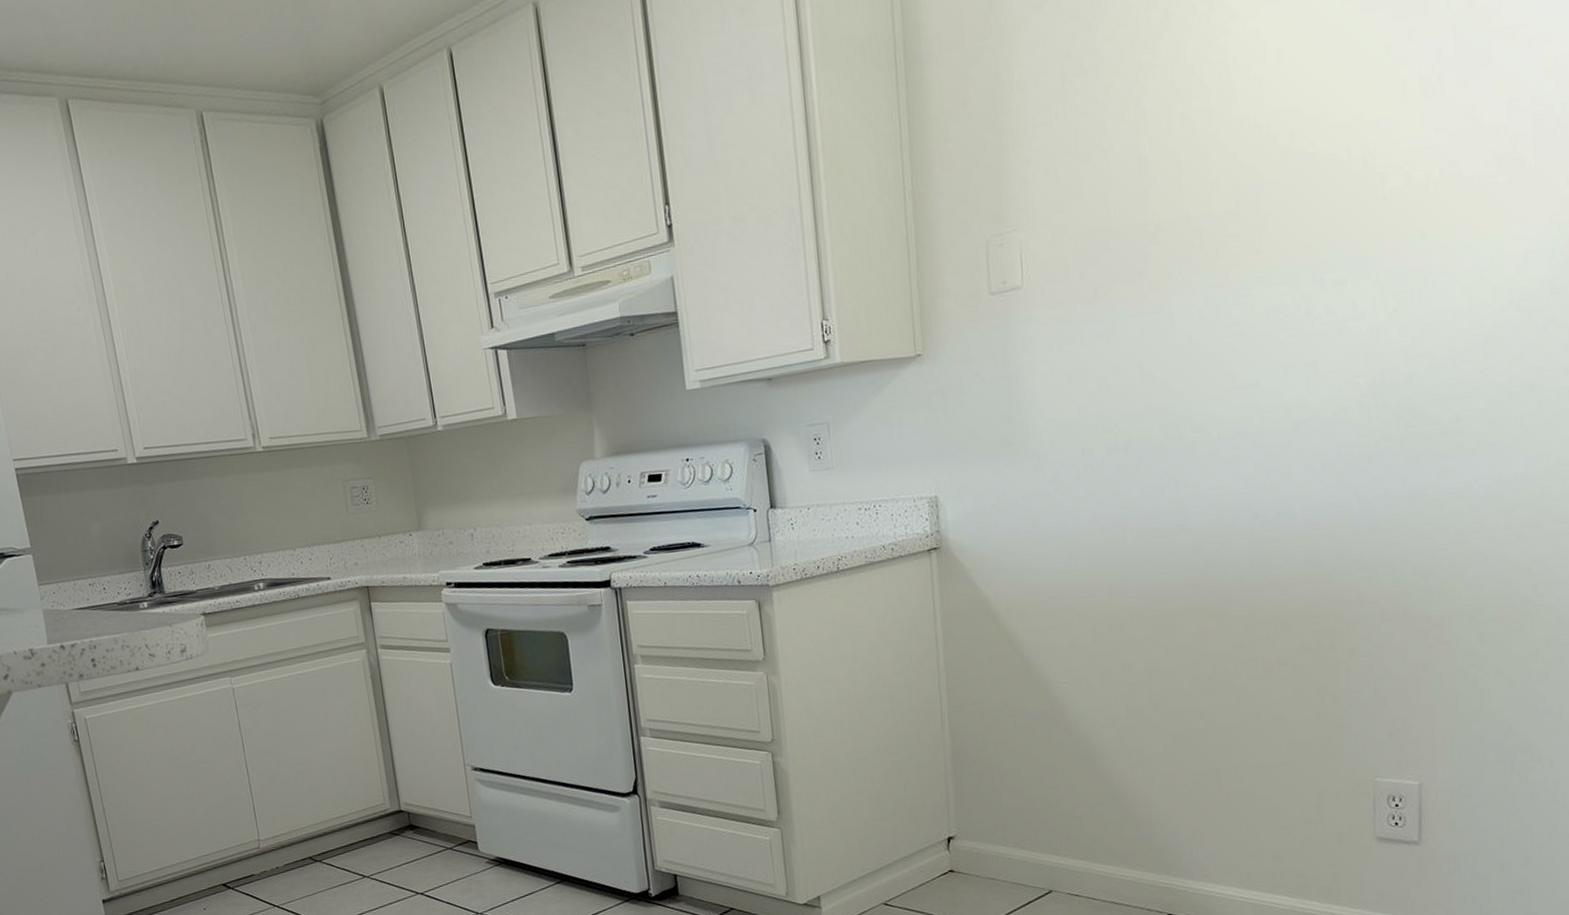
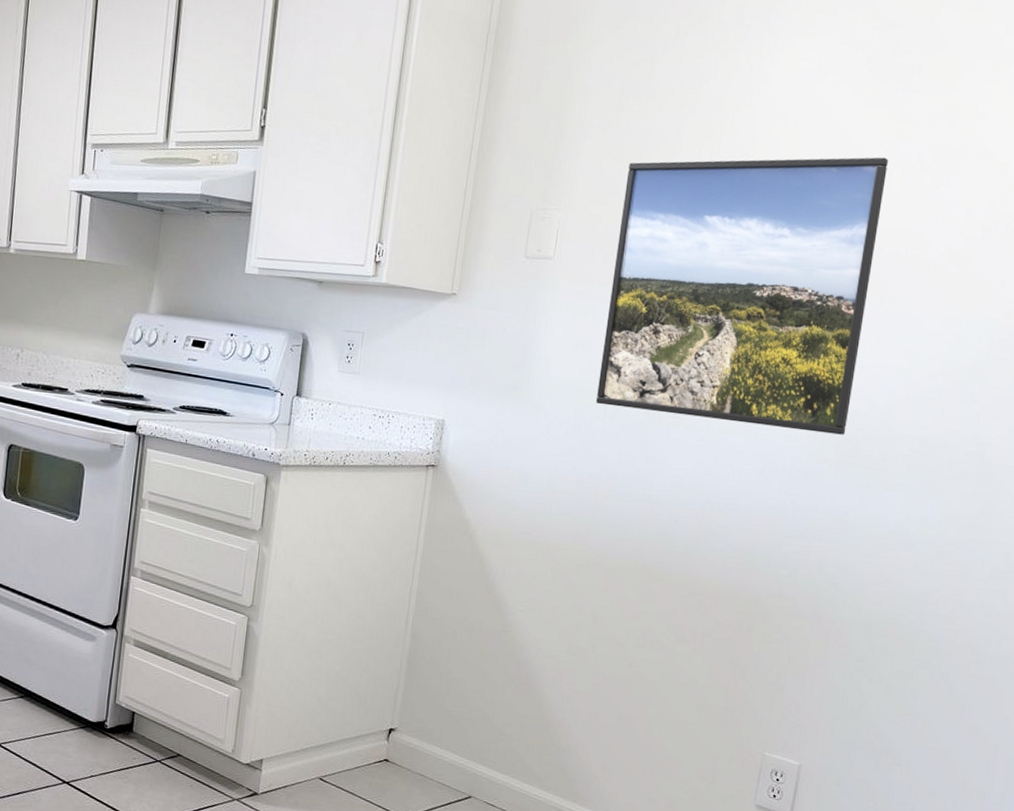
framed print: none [1088,66,1405,438] -> present [596,157,888,435]

